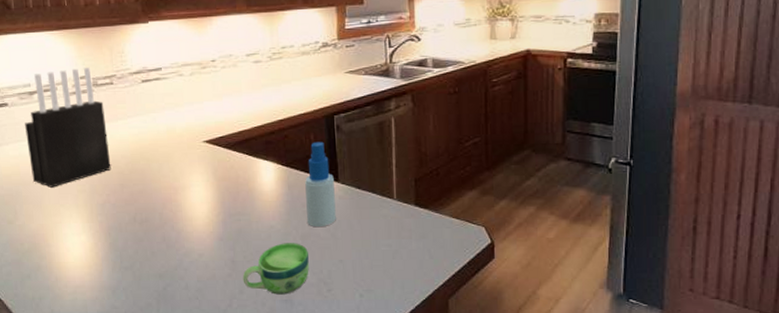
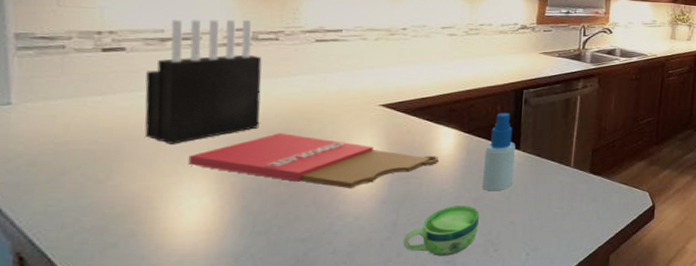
cutting board: none [65,174,263,226] -> present [188,133,438,188]

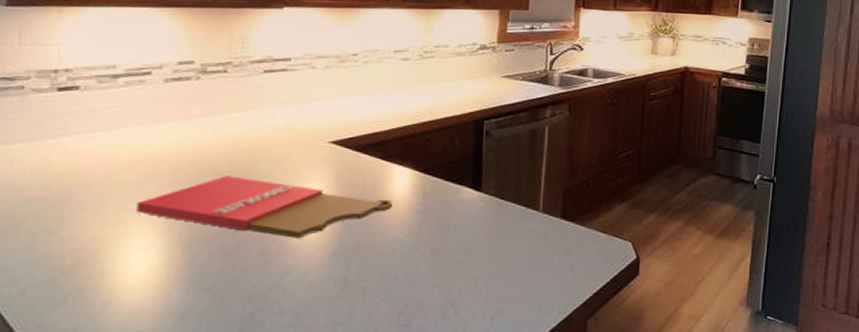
knife block: present [144,19,262,144] -> none [95,51,210,190]
cup: present [402,206,479,256] -> none [354,258,437,319]
spray bottle: present [482,112,515,191] -> none [440,147,476,241]

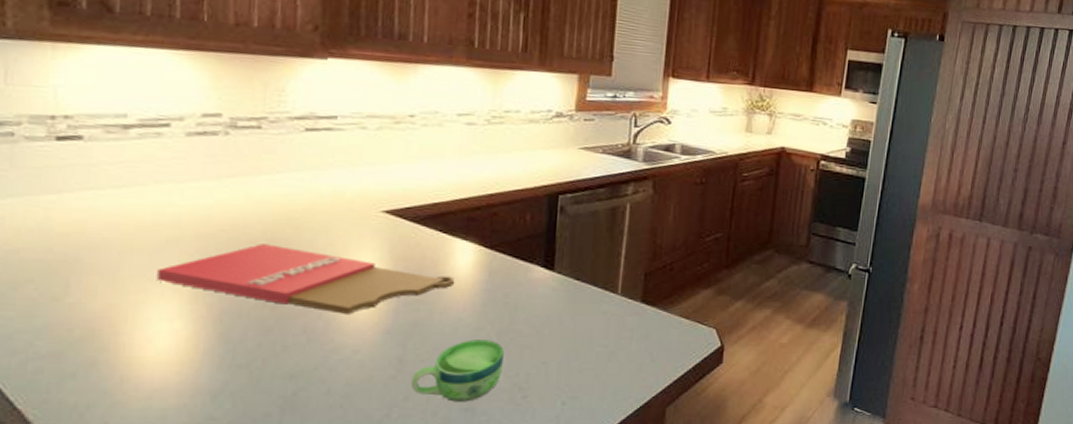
cup: none [354,258,437,319] -> present [410,339,504,402]

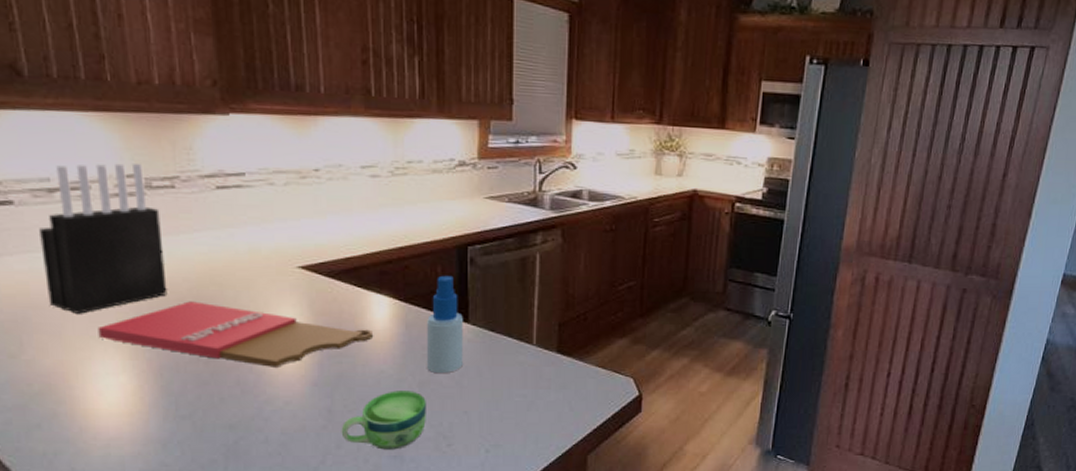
knife block: none [106,102,242,255] -> present [39,162,168,314]
spray bottle: none [508,223,549,323] -> present [427,275,463,374]

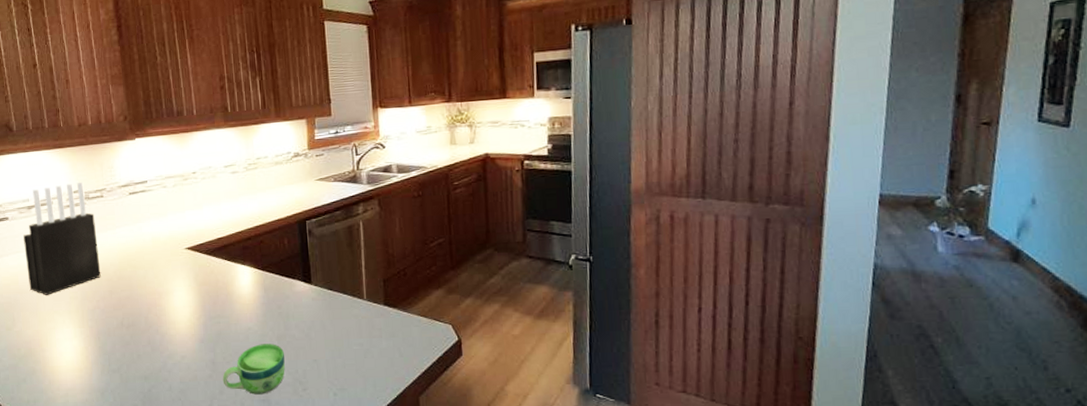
cutting board: present [97,301,372,367] -> none [59,280,241,329]
spray bottle: present [427,275,463,374] -> none [280,246,310,329]

